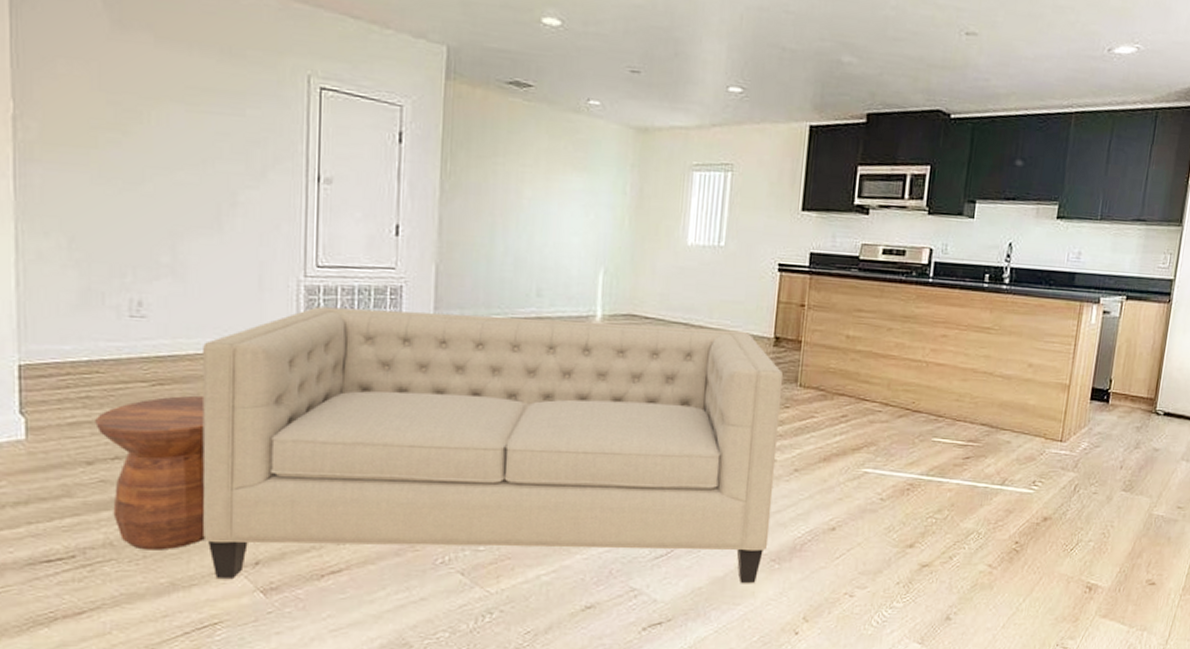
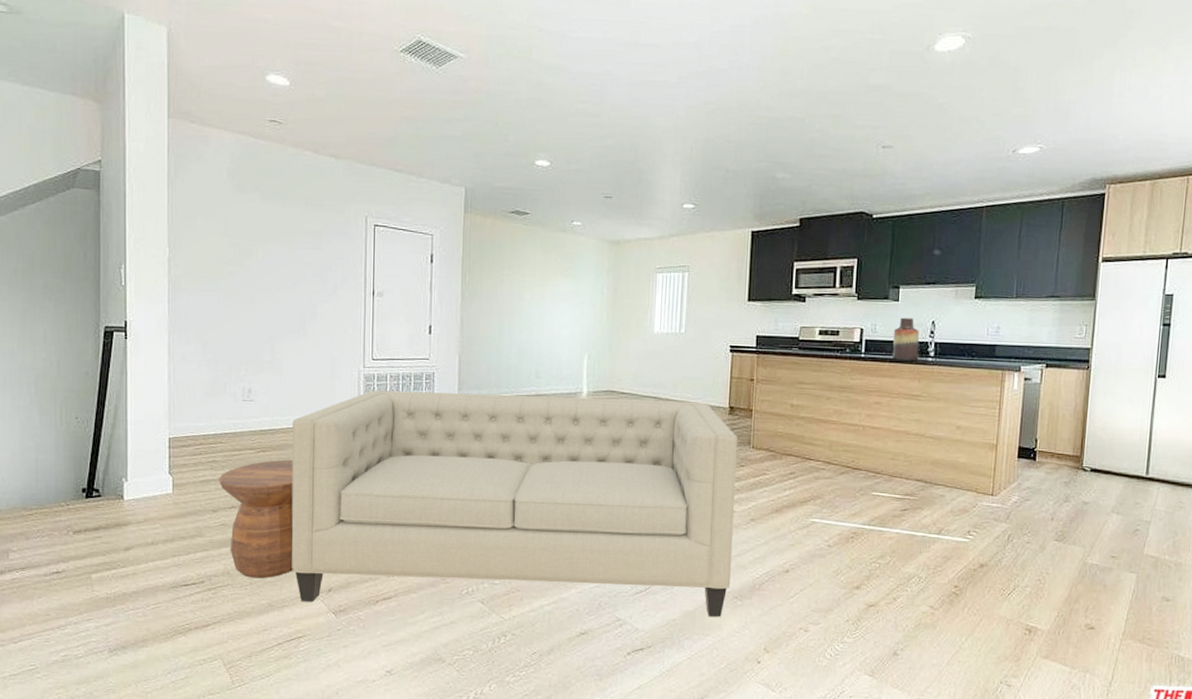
vase: none [963,237,995,290] -> present [892,317,920,362]

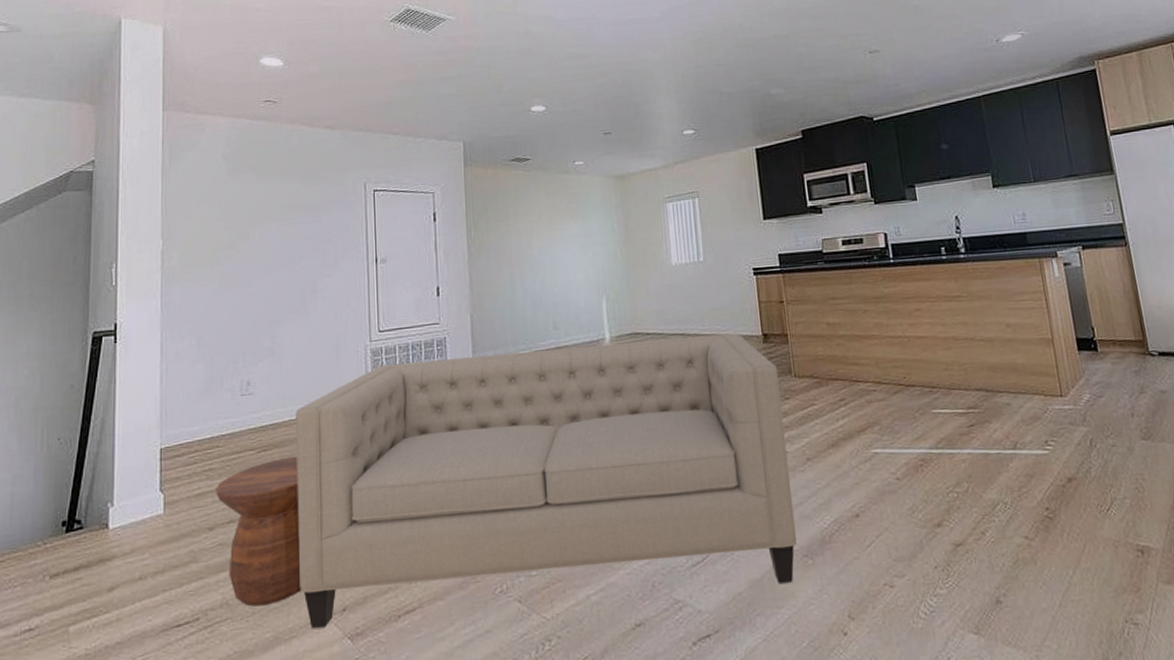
vase: present [892,317,920,362] -> none [918,215,950,263]

